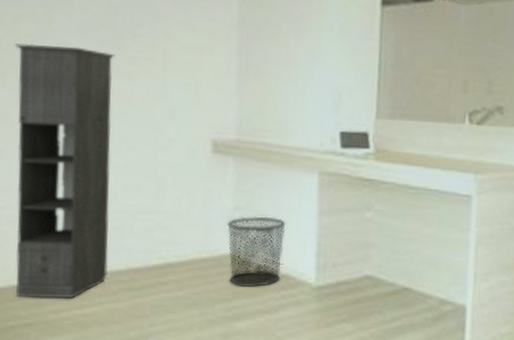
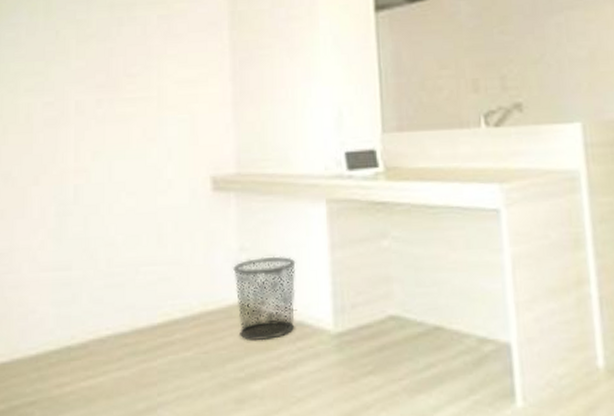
storage cabinet: present [15,43,115,298] -> none [16,95,112,371]

